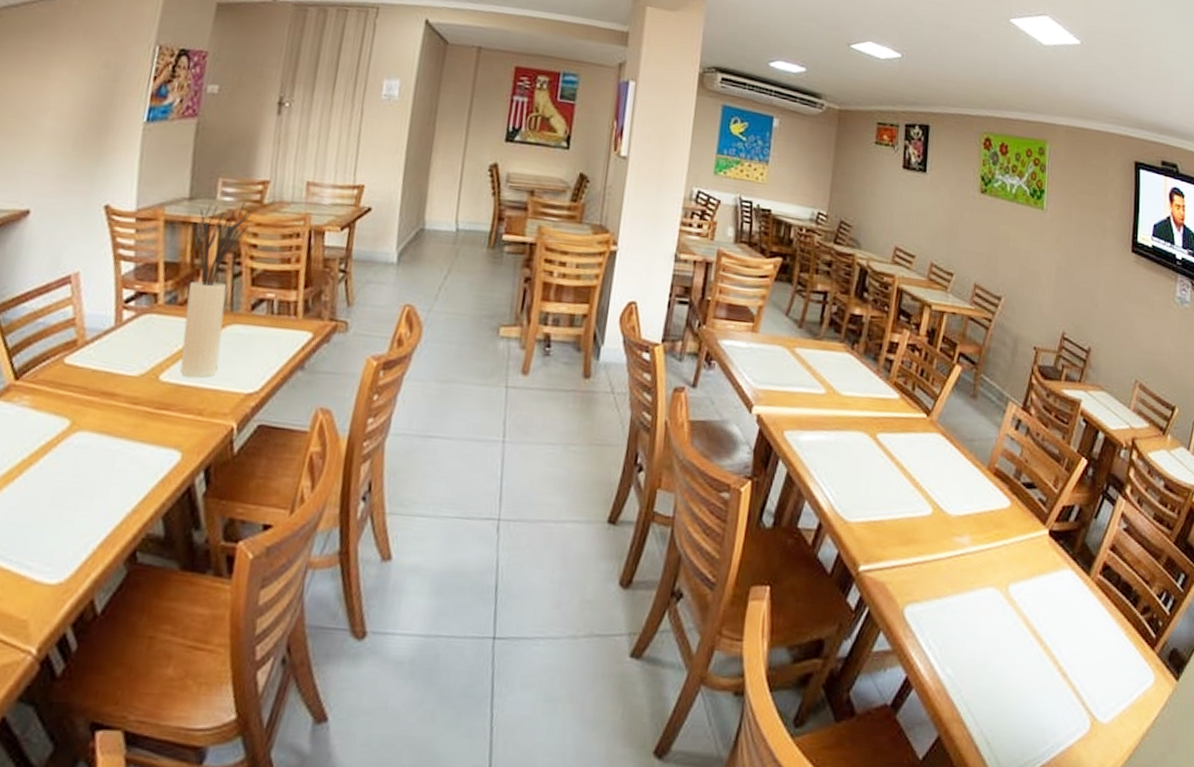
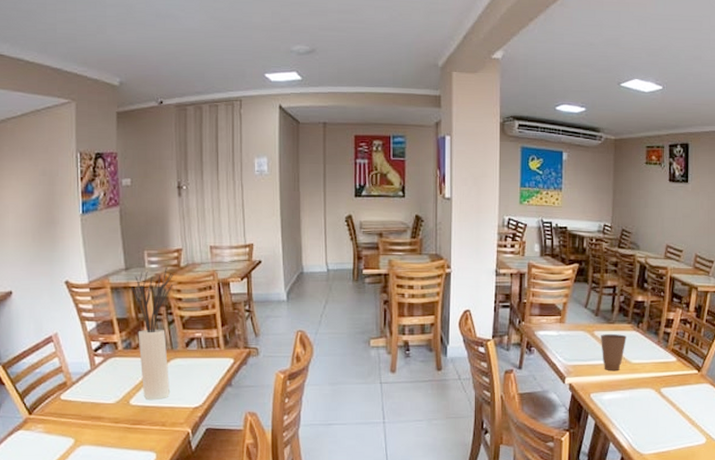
cup: none [803,352,837,404] -> present [601,334,627,371]

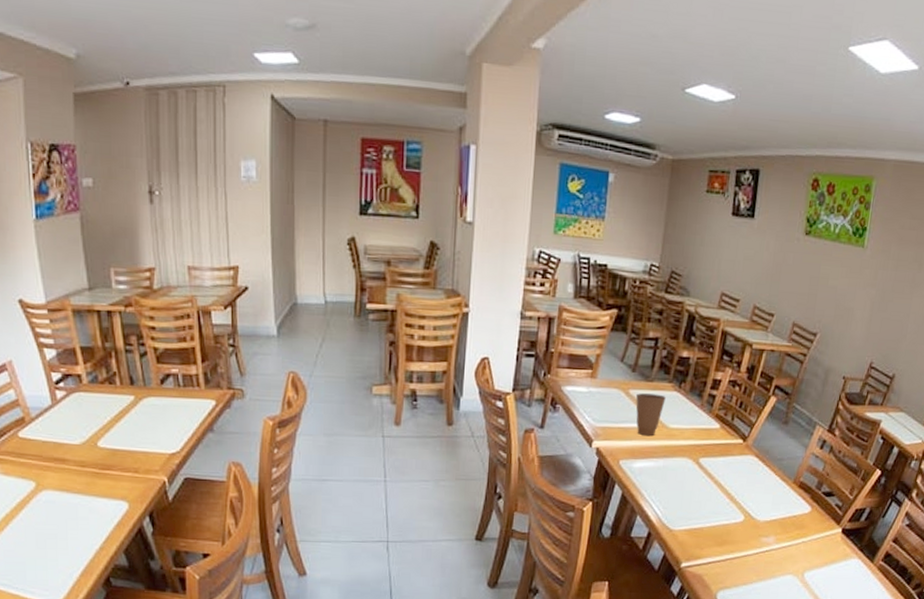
vase: present [131,267,174,401] -> none [96,289,145,444]

